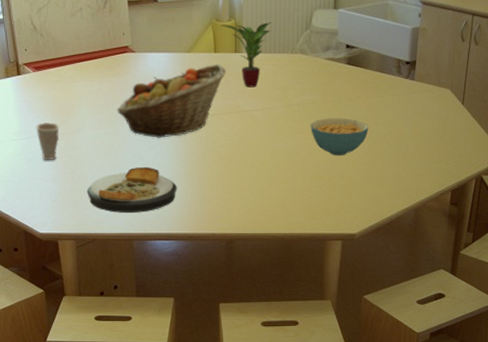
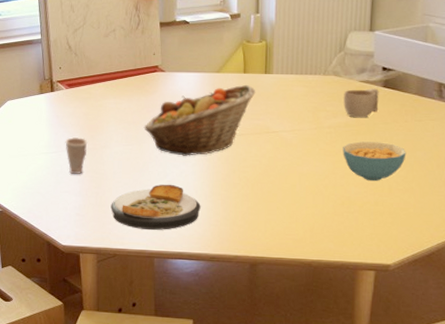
potted plant: present [221,22,272,88] -> none [252,44,304,109]
cup: none [311,66,343,95] -> present [344,88,379,118]

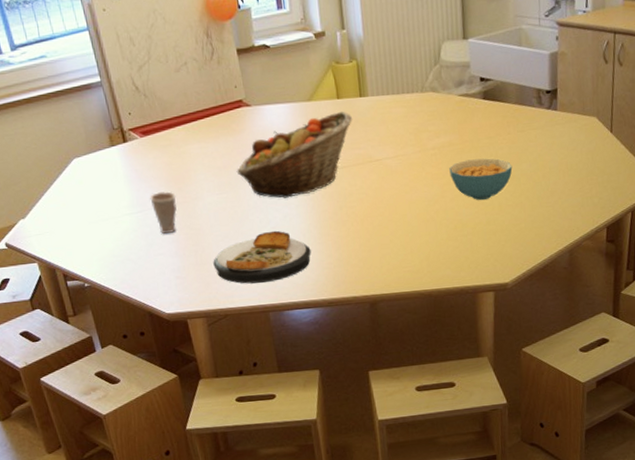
cup: present [344,88,379,118] -> none [444,101,481,136]

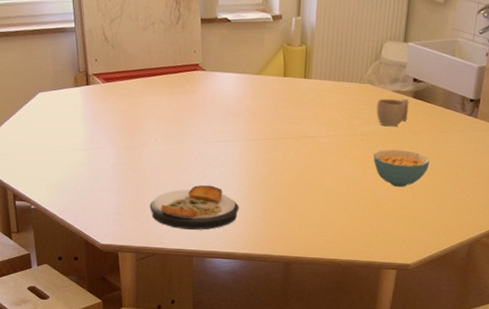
cup: present [150,191,177,235] -> none [102,134,126,173]
fruit basket: present [236,111,352,198] -> none [183,88,294,158]
cup: none [444,101,481,136] -> present [376,98,409,127]

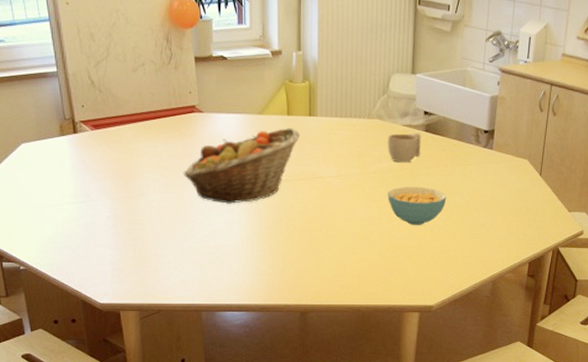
plate: present [150,185,239,230] -> none [151,234,248,282]
fruit basket: none [183,88,294,158] -> present [183,127,300,204]

